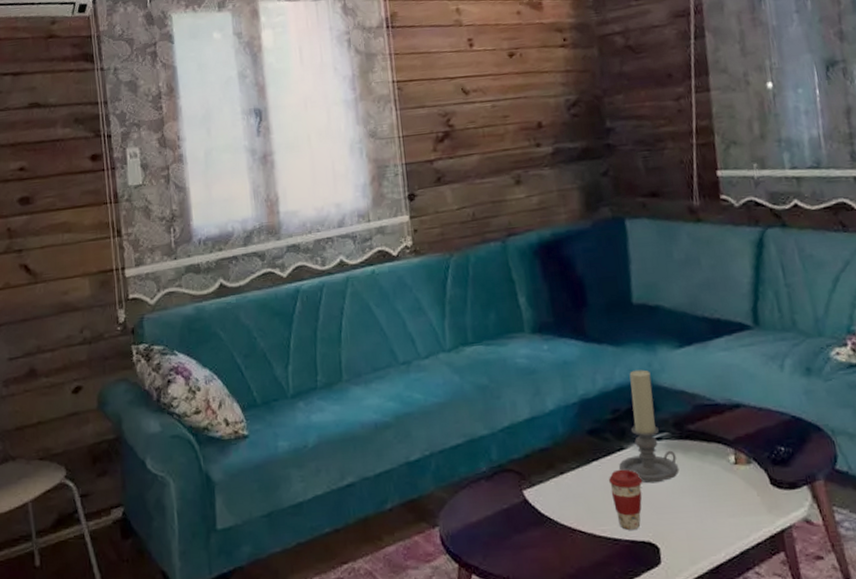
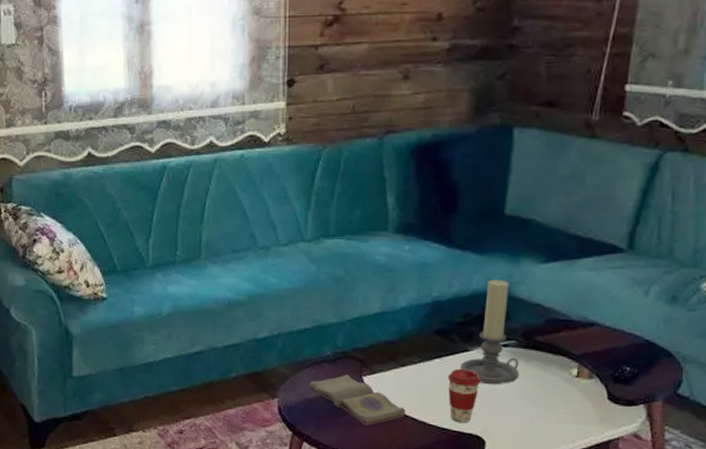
diary: none [469,490,573,547] -> present [309,374,406,427]

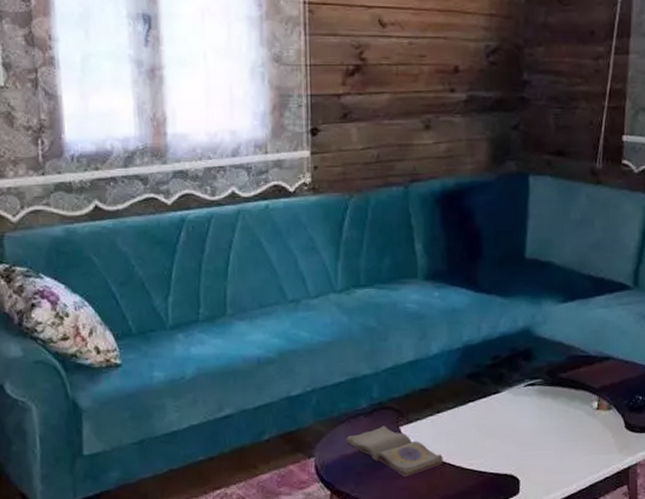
coffee cup: present [447,368,480,423] -> none [481,410,512,464]
candle holder: present [461,279,520,385] -> none [493,321,547,424]

